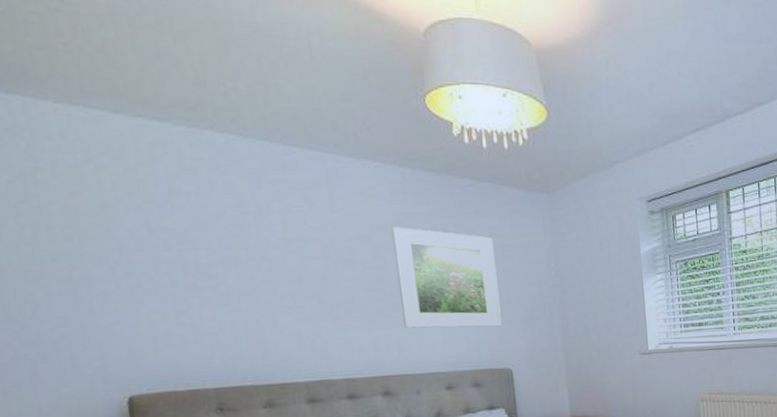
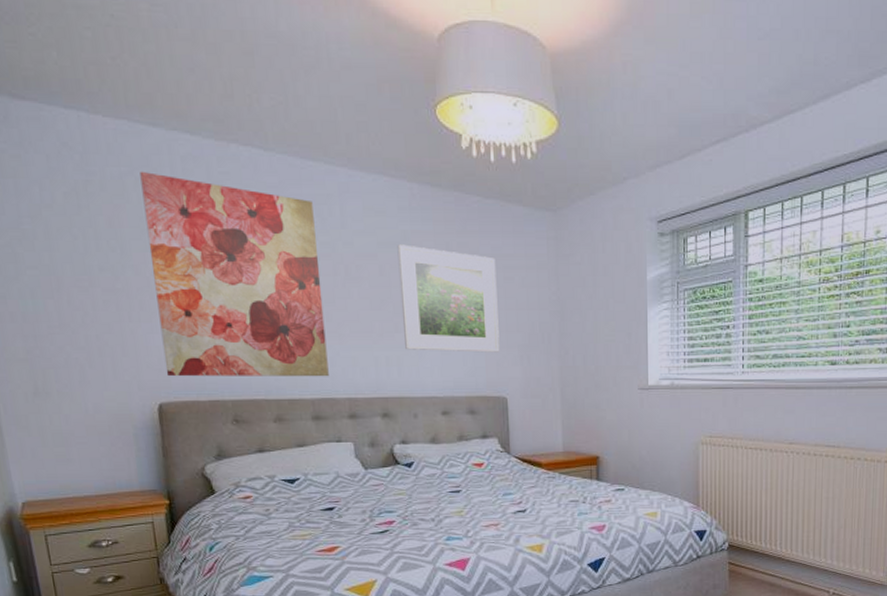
wall art: none [99,157,324,368] -> present [140,171,329,377]

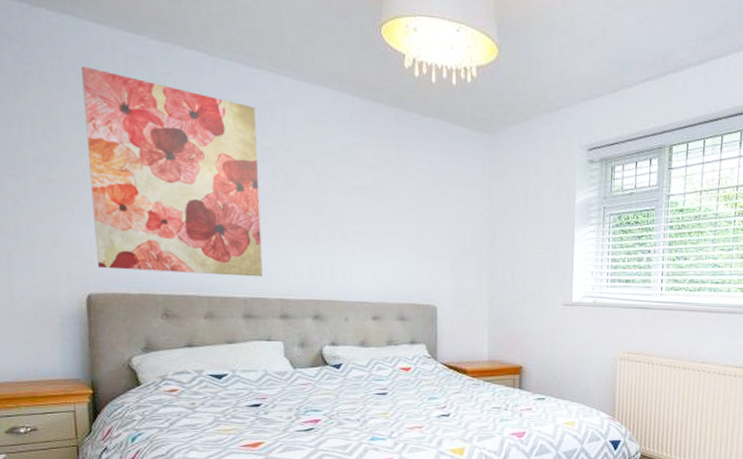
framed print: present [397,244,500,353] -> none [336,154,432,263]

